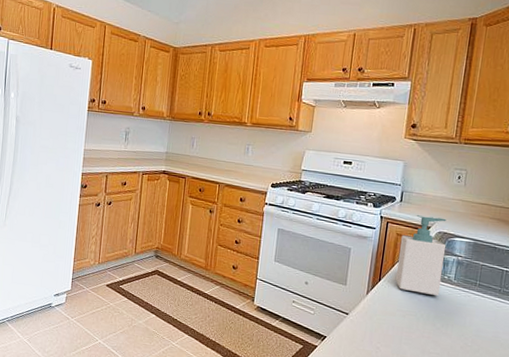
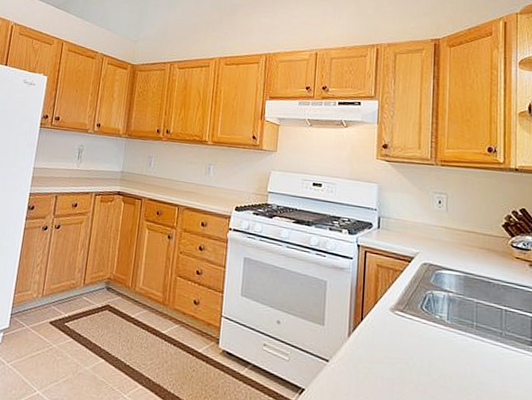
soap bottle: present [395,215,447,296] -> none [379,244,434,339]

